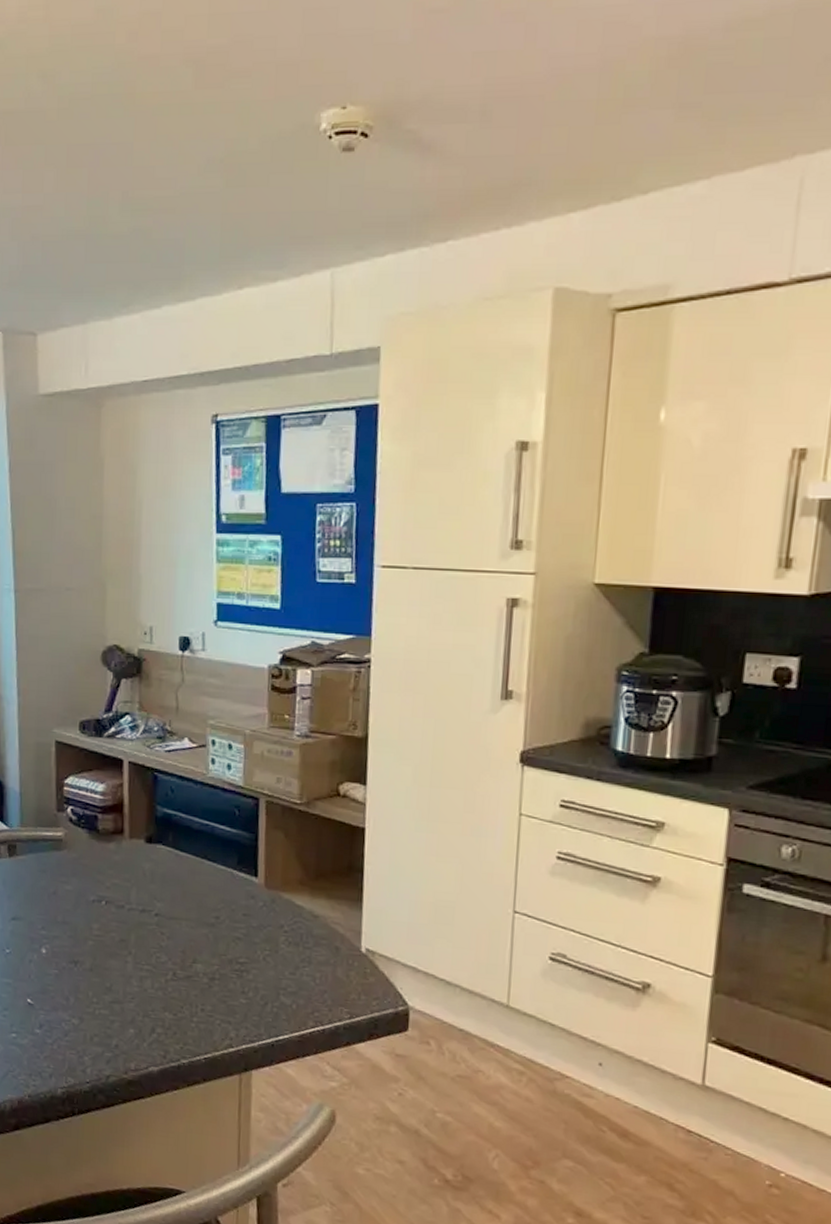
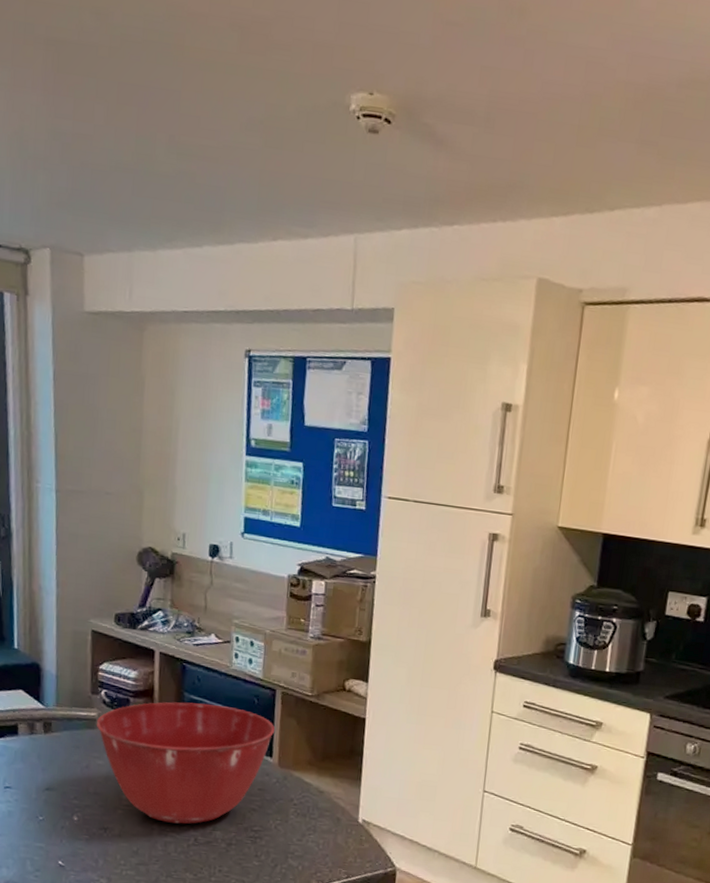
mixing bowl: none [62,816,260,956] -> present [96,702,275,824]

